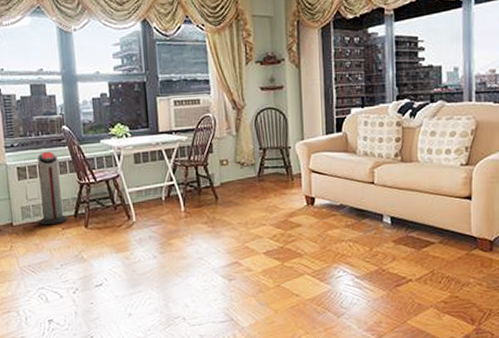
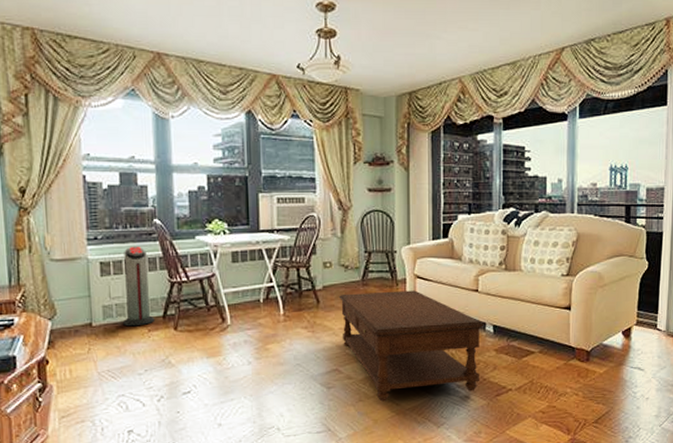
coffee table: none [236,184,382,293] -> present [338,290,484,402]

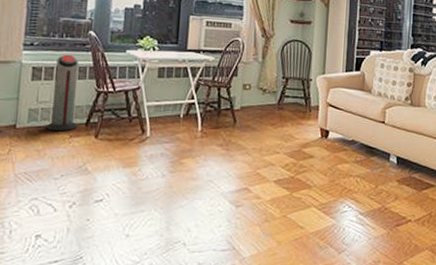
coffee table: present [338,290,484,402] -> none [254,115,389,224]

